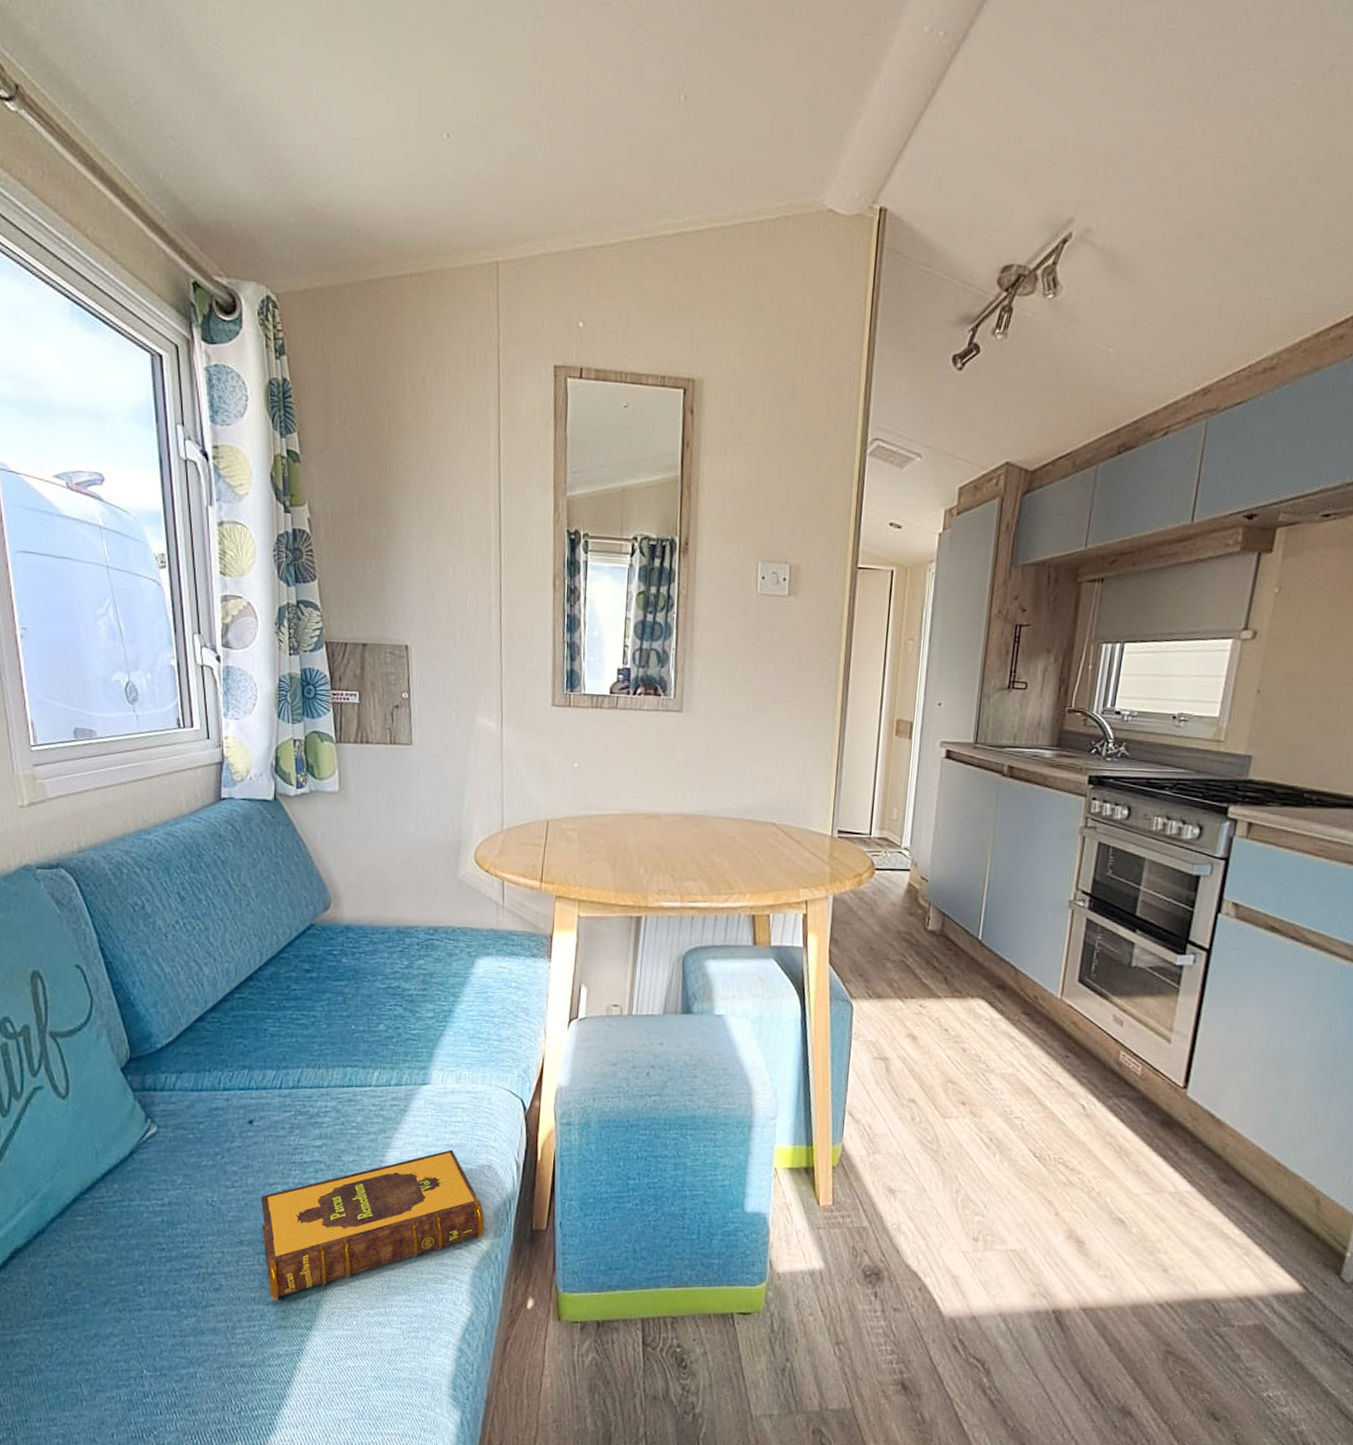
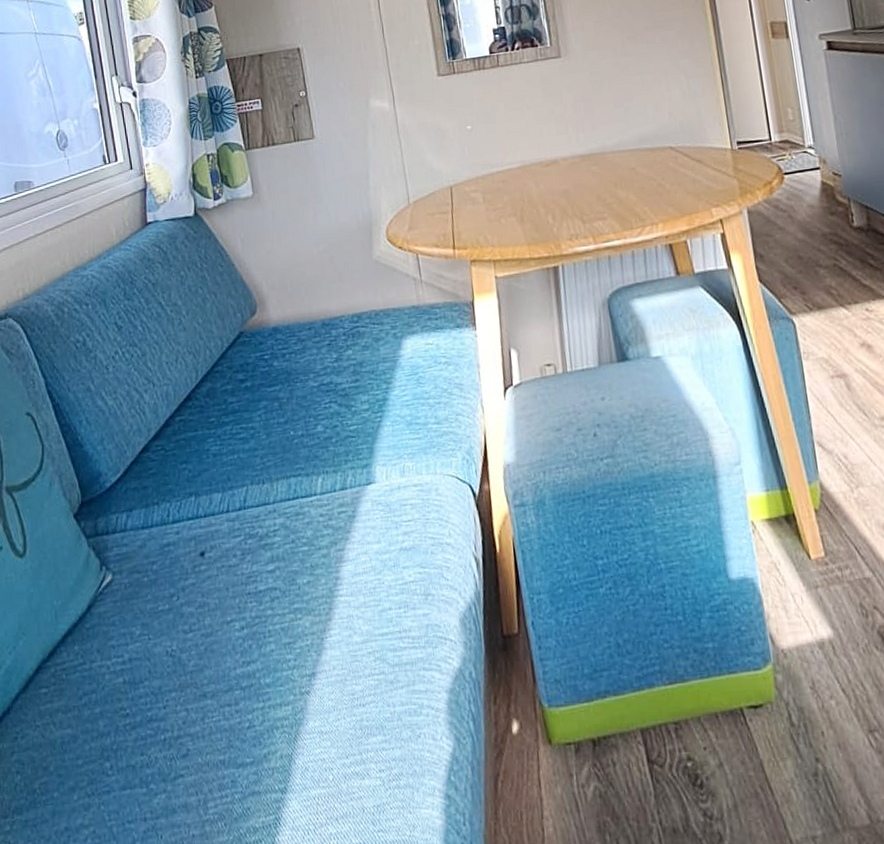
hardback book: present [260,1149,485,1301] -> none [219,553,454,762]

